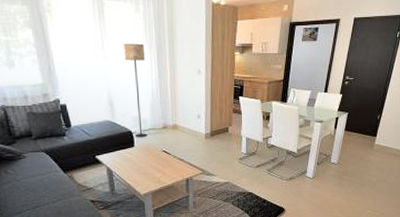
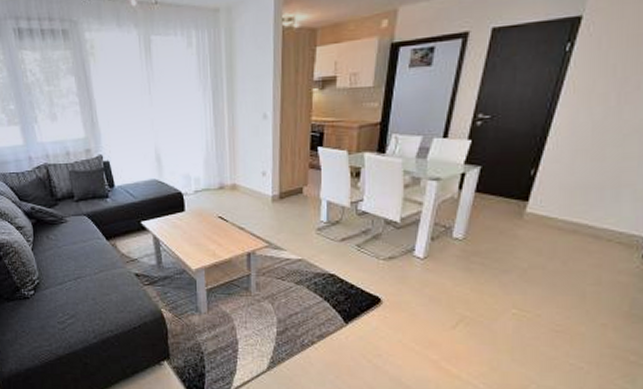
floor lamp: present [124,43,148,138] -> none [173,85,201,201]

